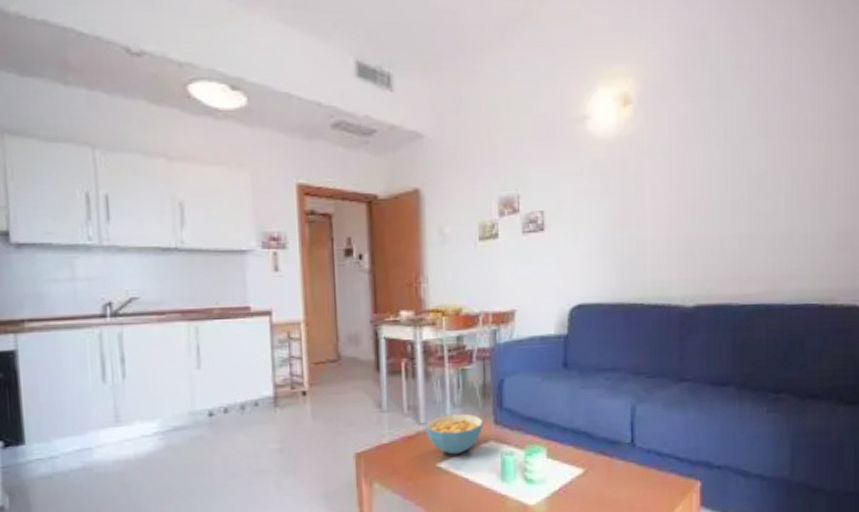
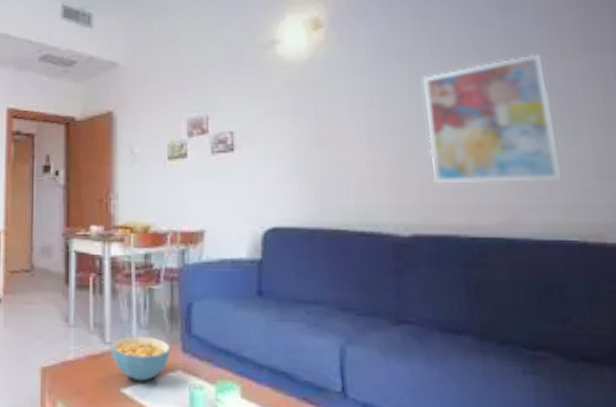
wall art: none [715,139,813,259] -> present [422,54,562,184]

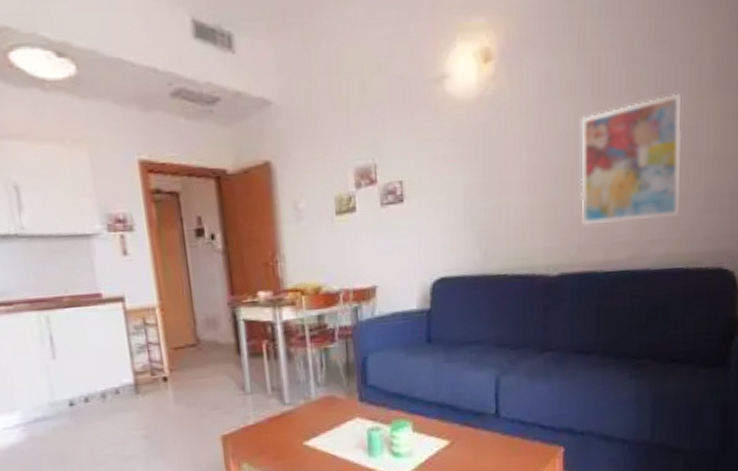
cereal bowl: present [111,336,171,382] -> none [290,392,349,433]

